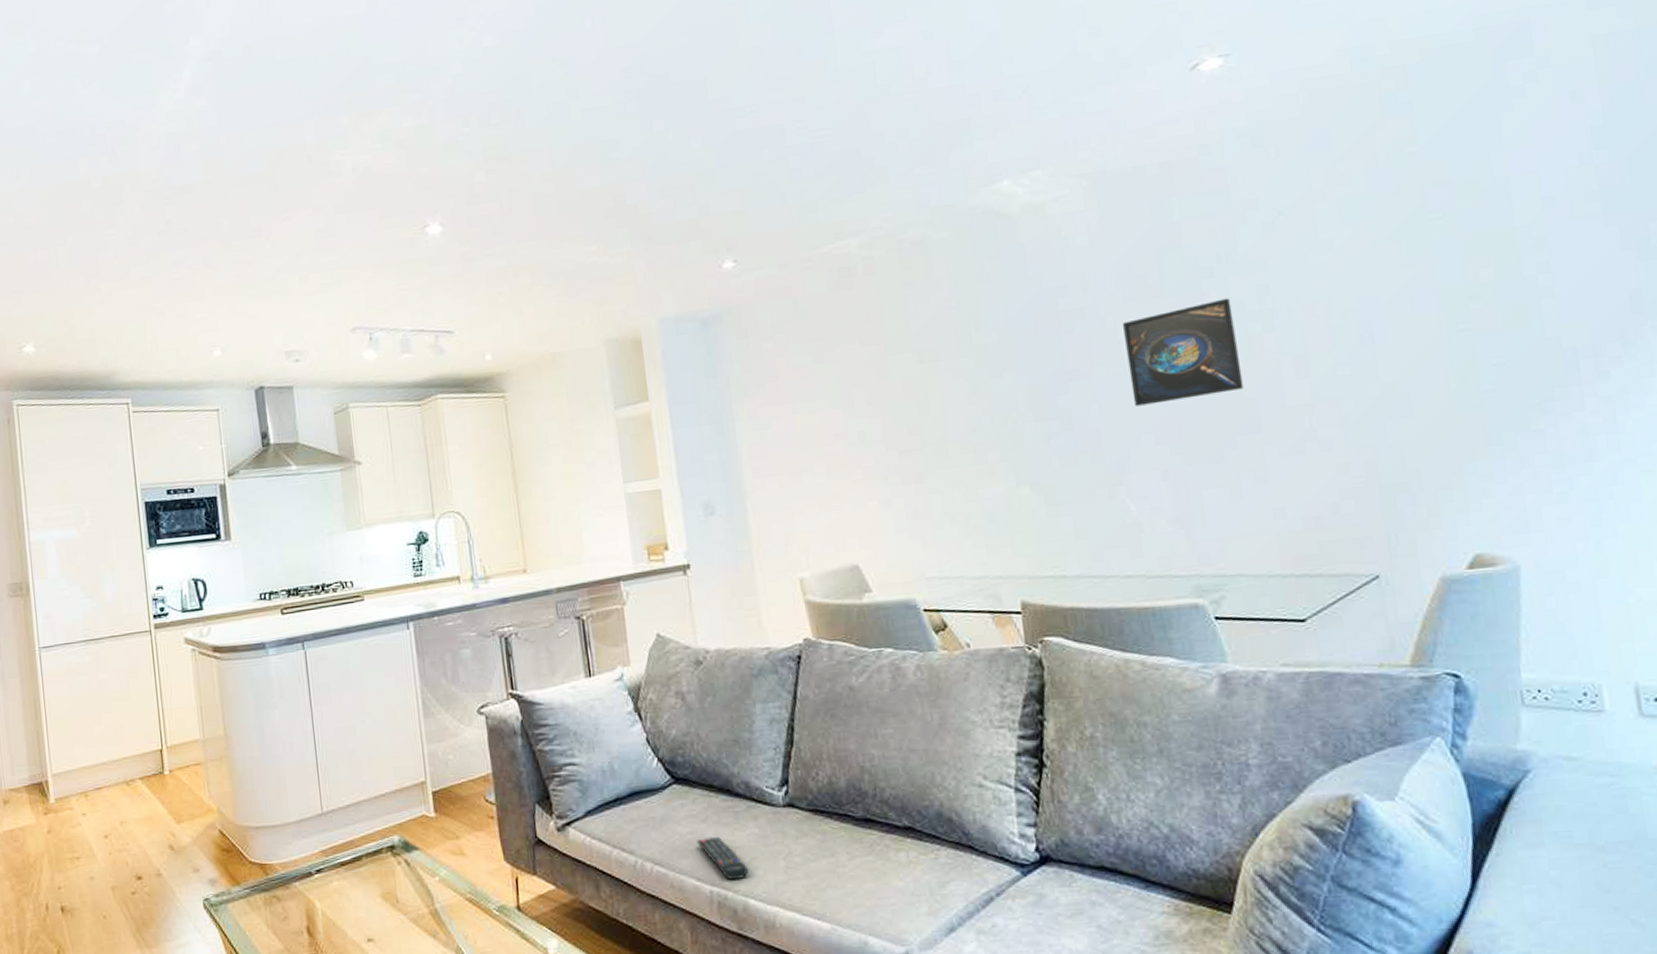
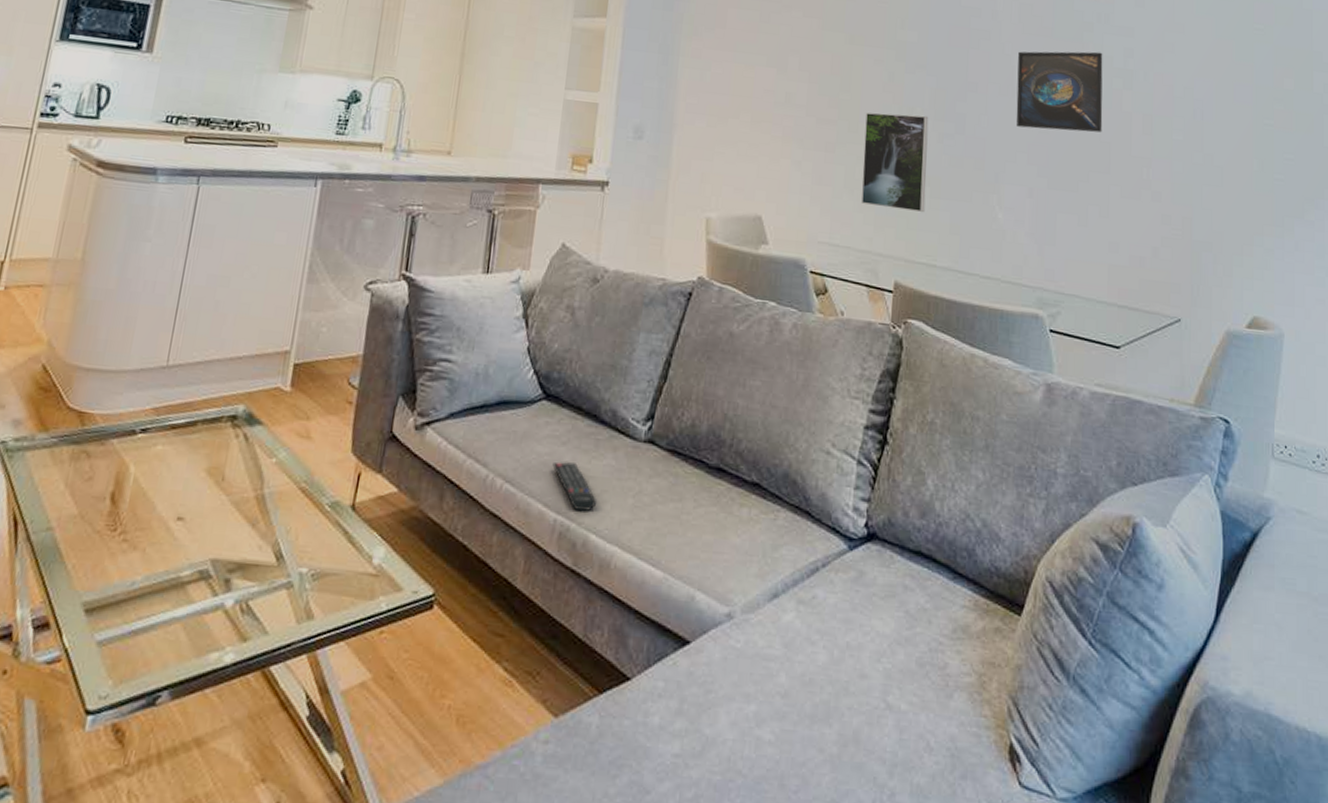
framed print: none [952,419,1042,529] -> present [860,112,929,213]

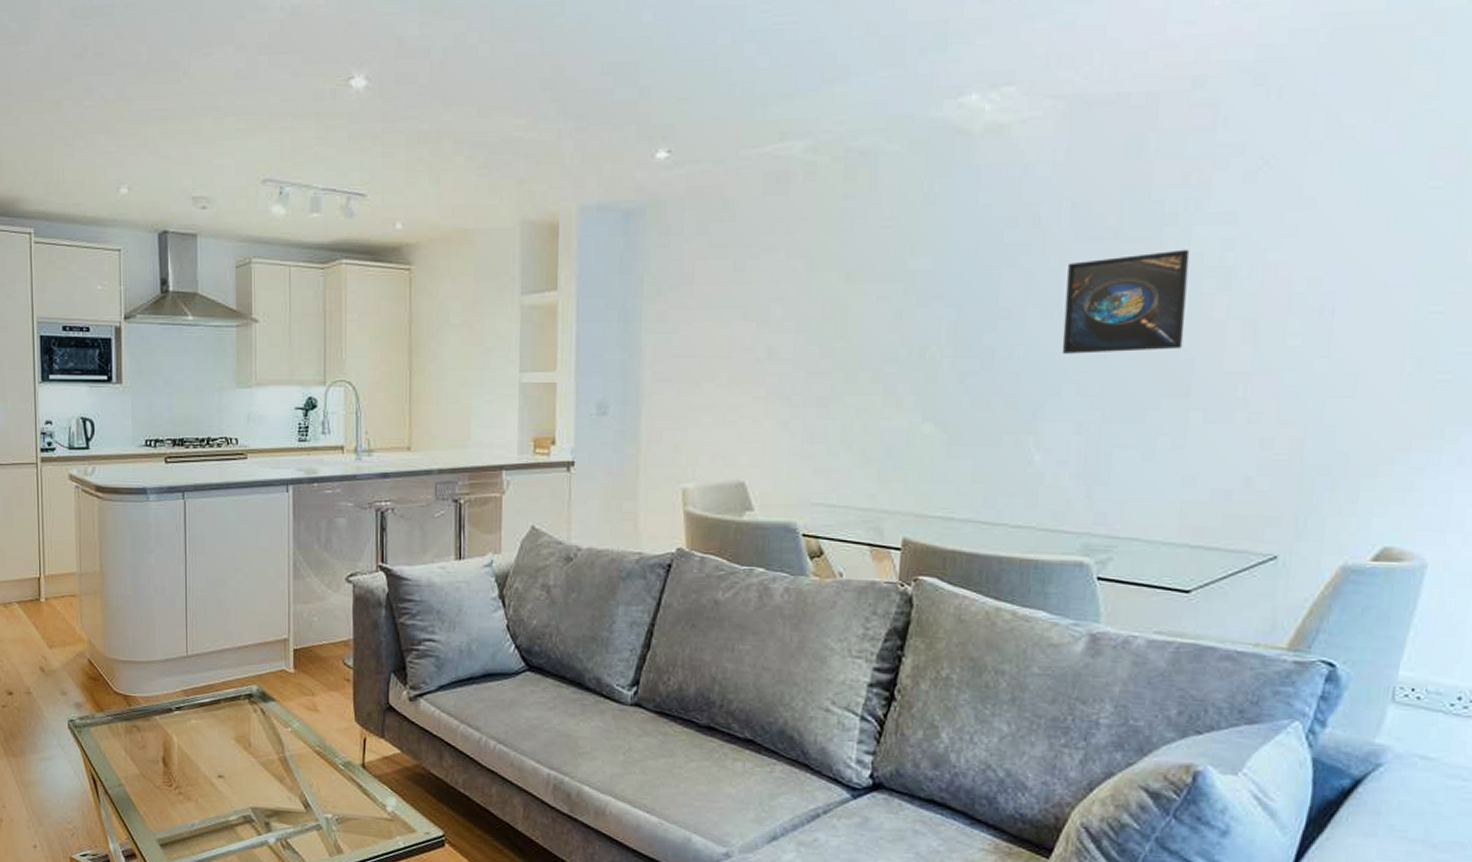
remote control: present [552,461,596,512] -> none [541,725,587,767]
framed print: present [860,112,929,213] -> none [861,354,946,463]

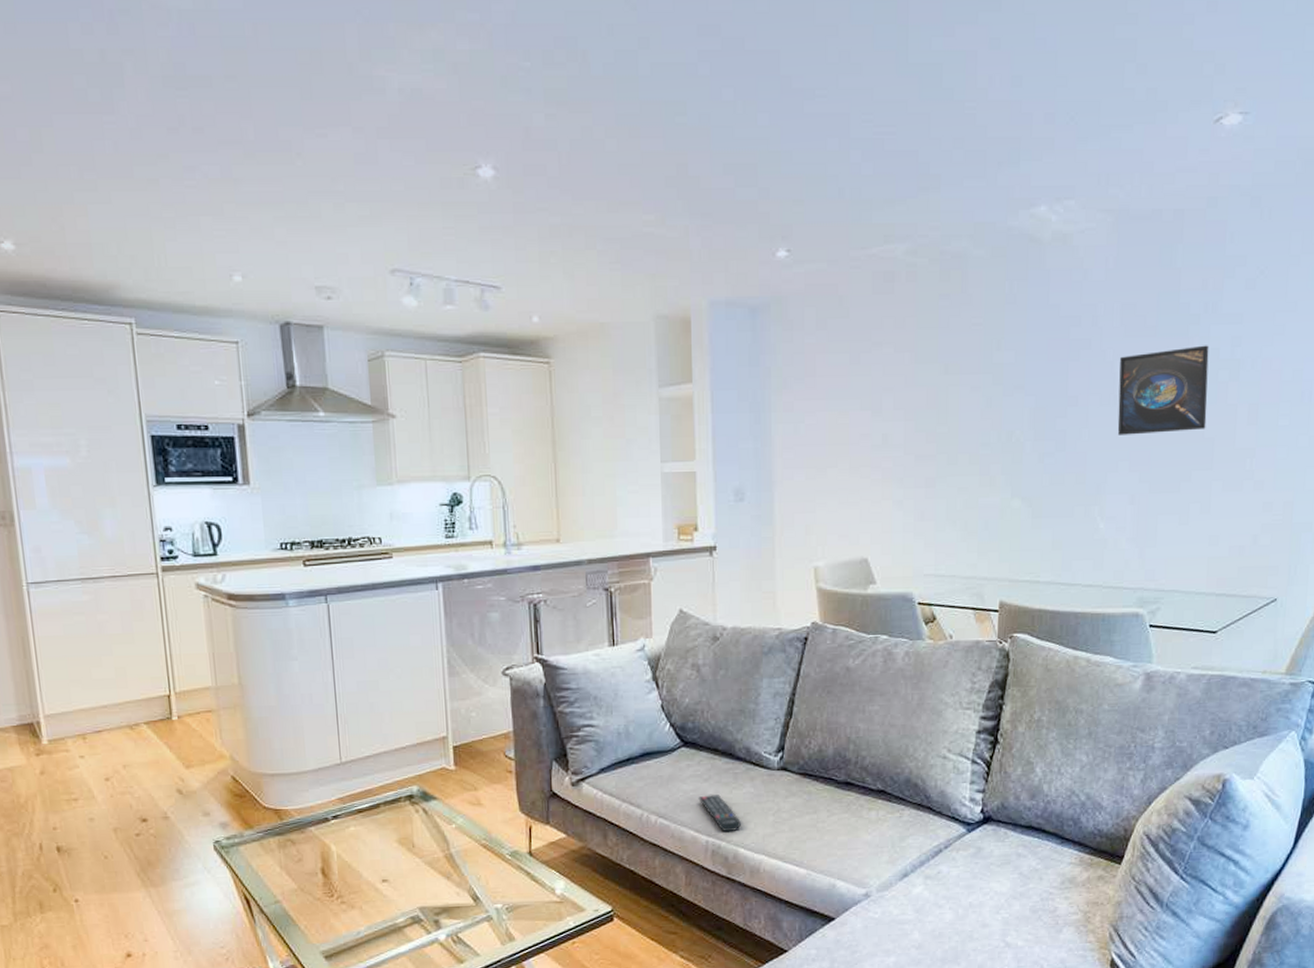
remote control: none [541,725,587,767] -> present [698,795,741,832]

